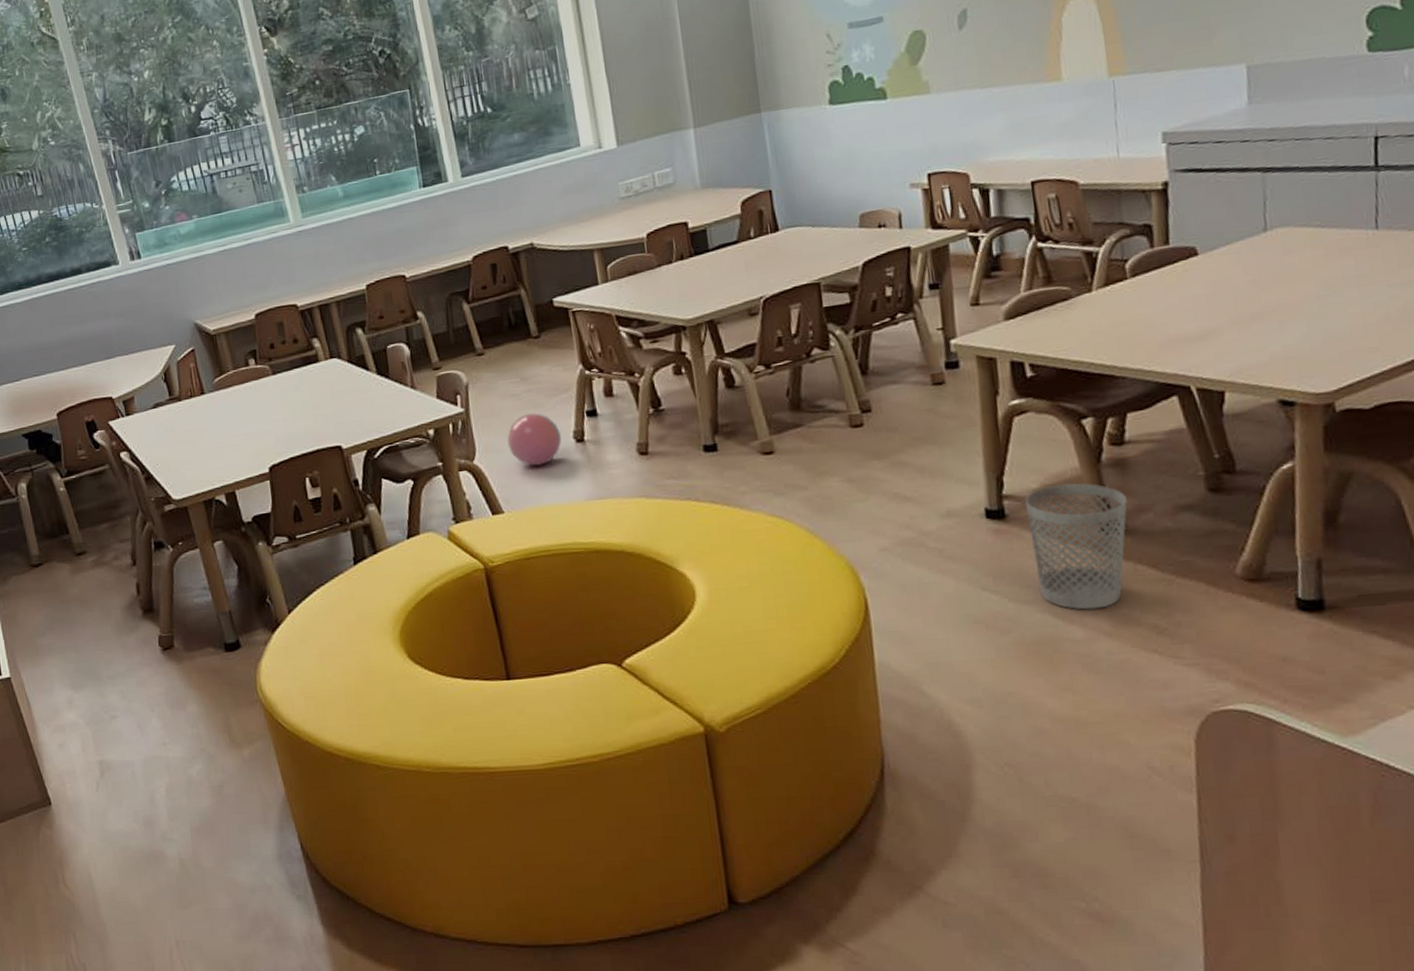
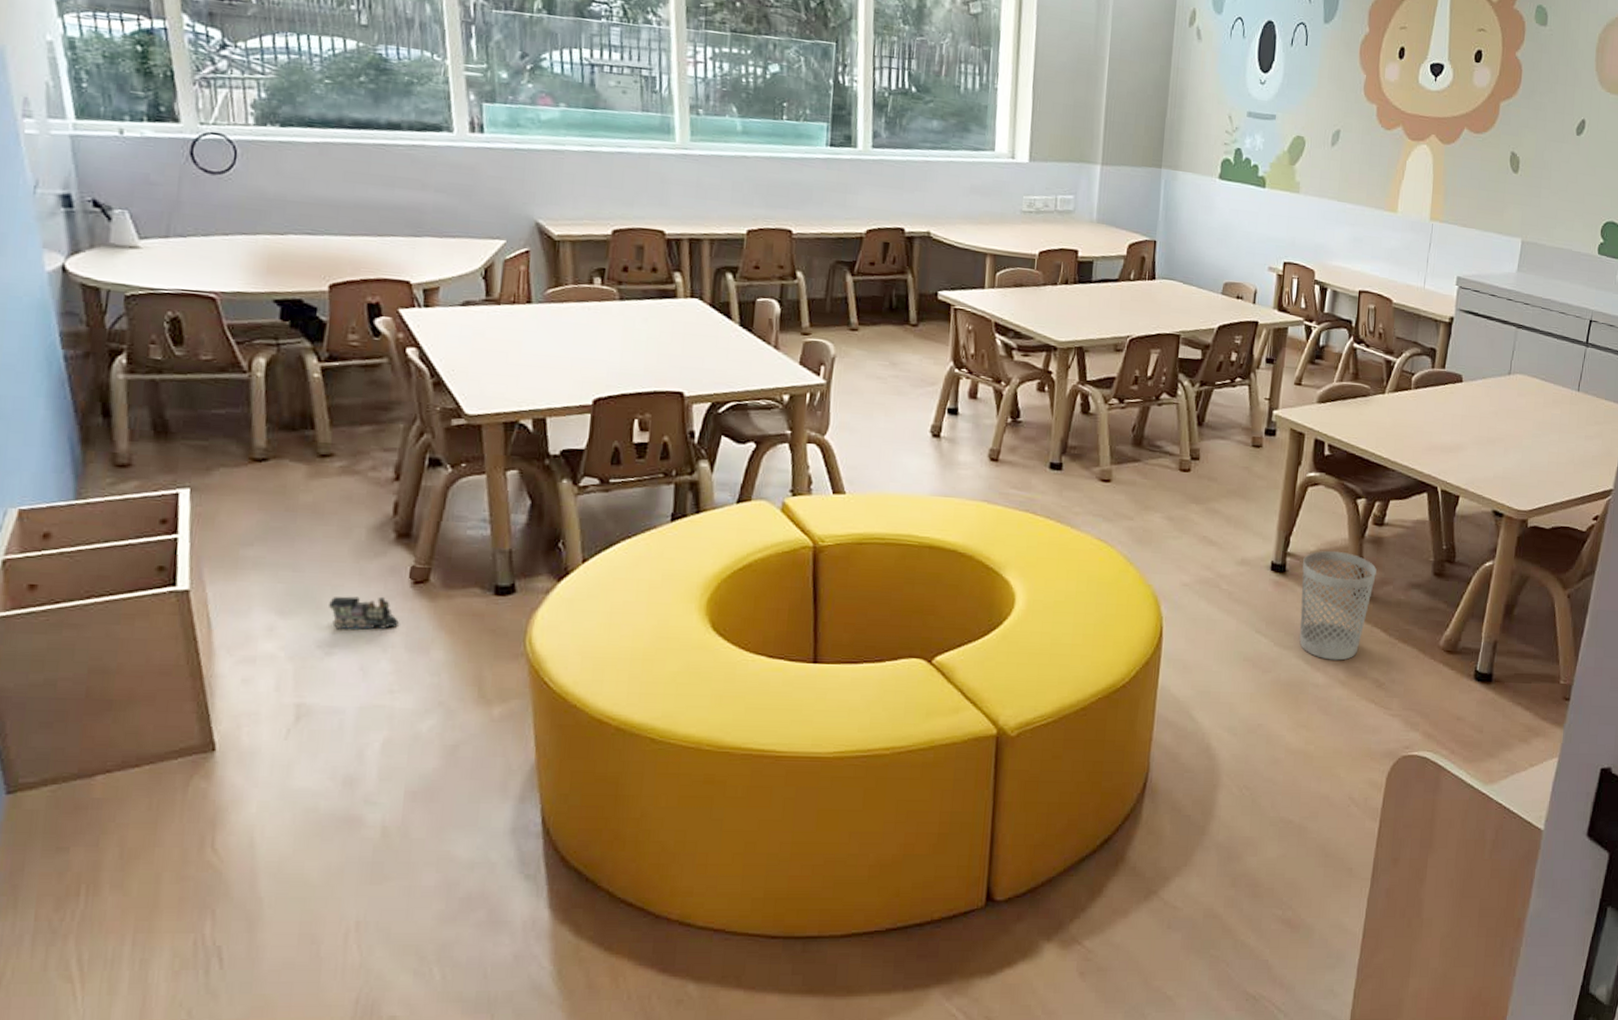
toy train: none [106,664,160,695] -> present [329,596,400,630]
ball: present [507,413,562,466] -> none [863,399,919,453]

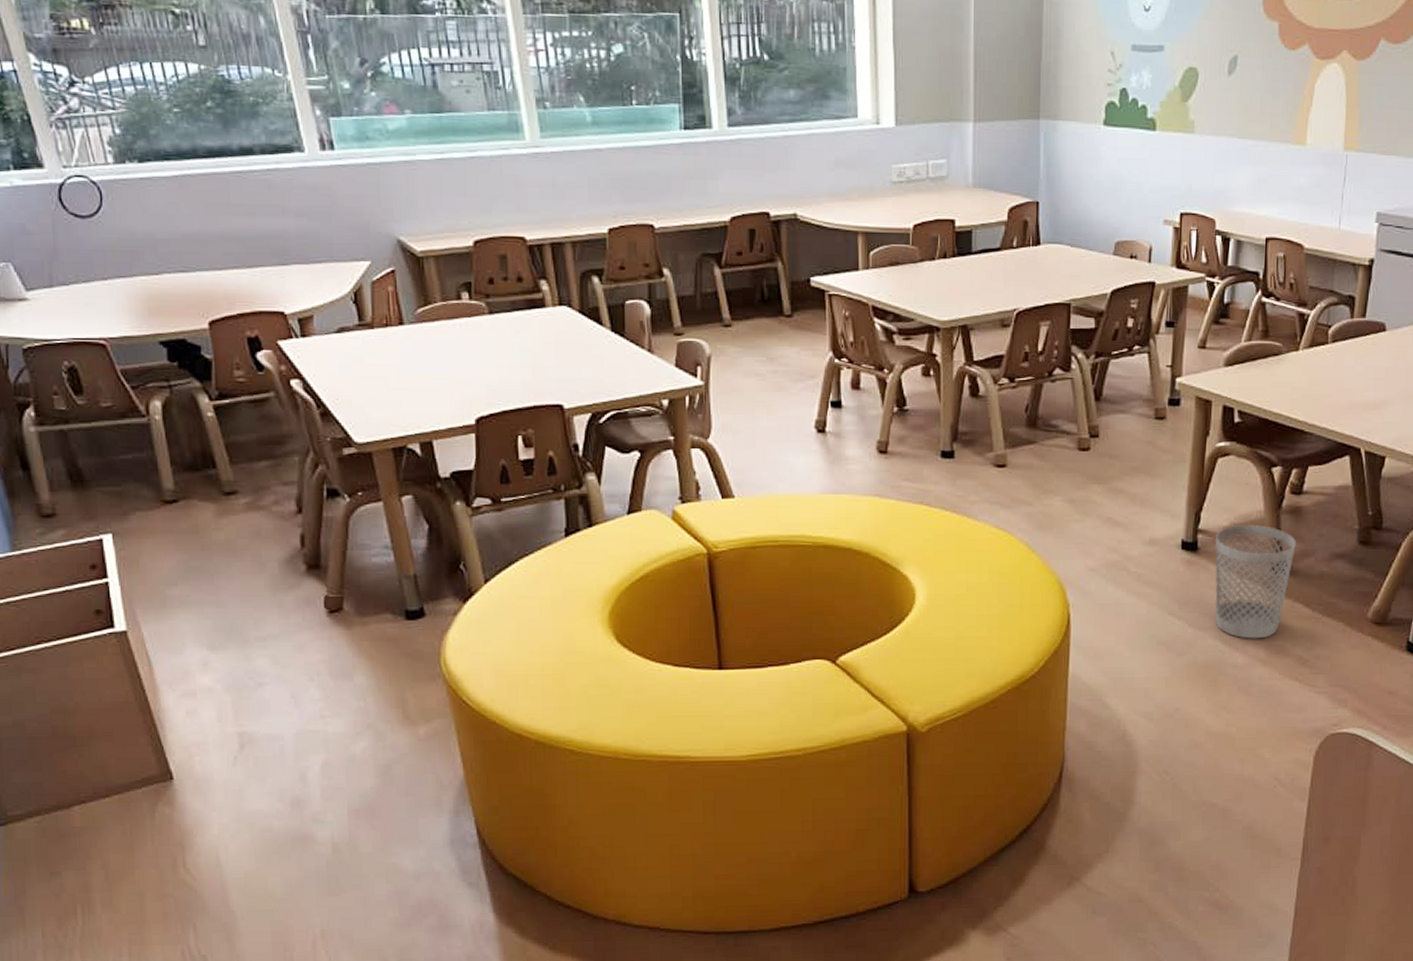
toy train: present [329,596,400,630] -> none [254,627,322,660]

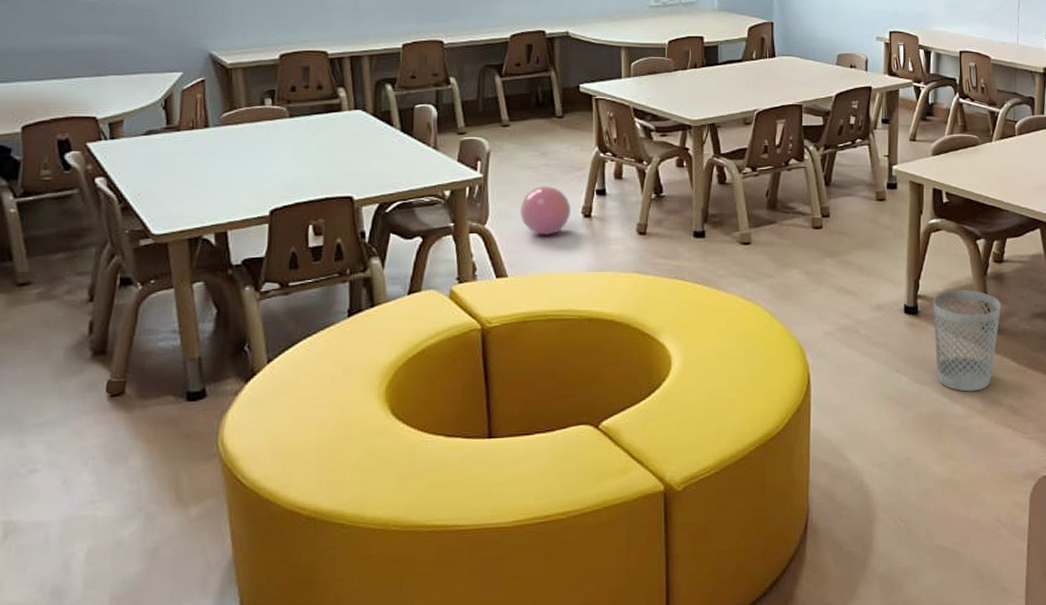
ball: none [746,396,802,452] -> present [520,186,570,235]

